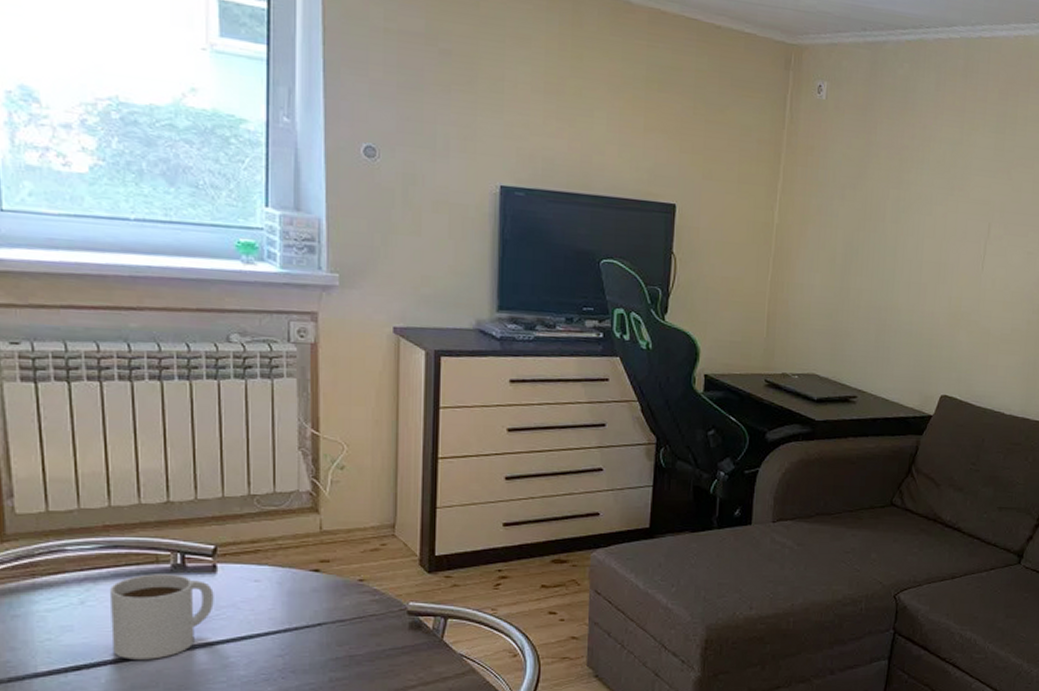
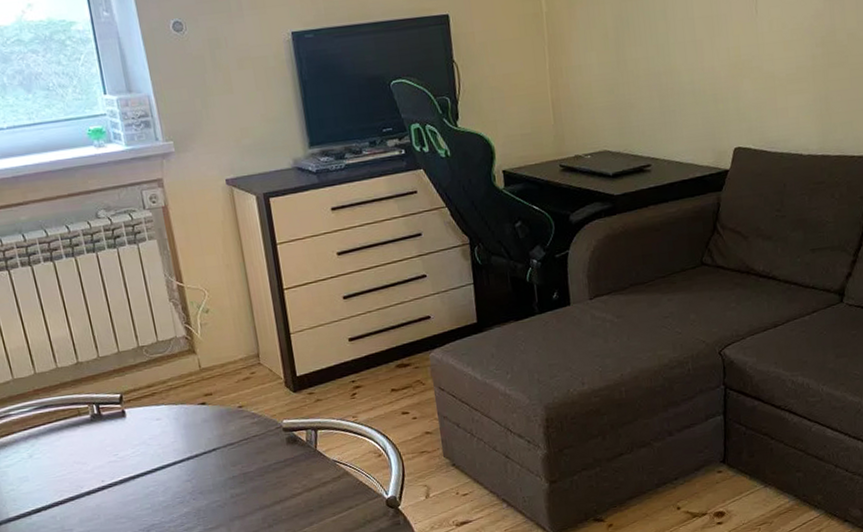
mug: present [111,574,214,660] -> none [49,422,129,499]

